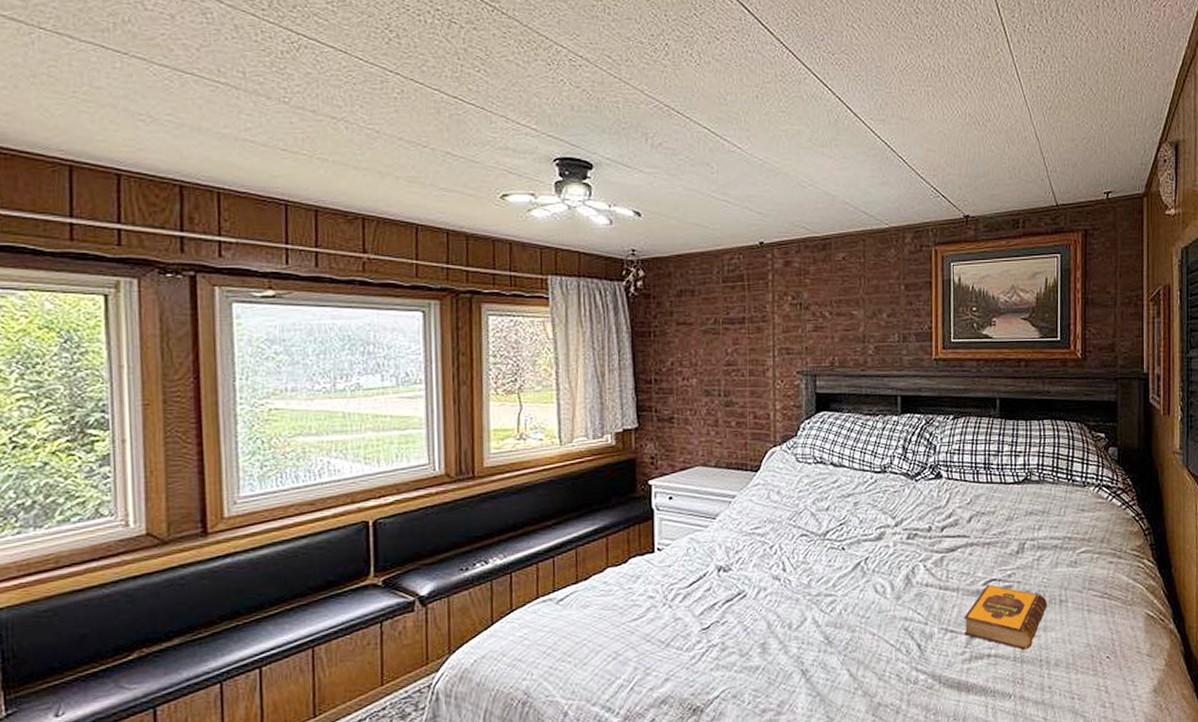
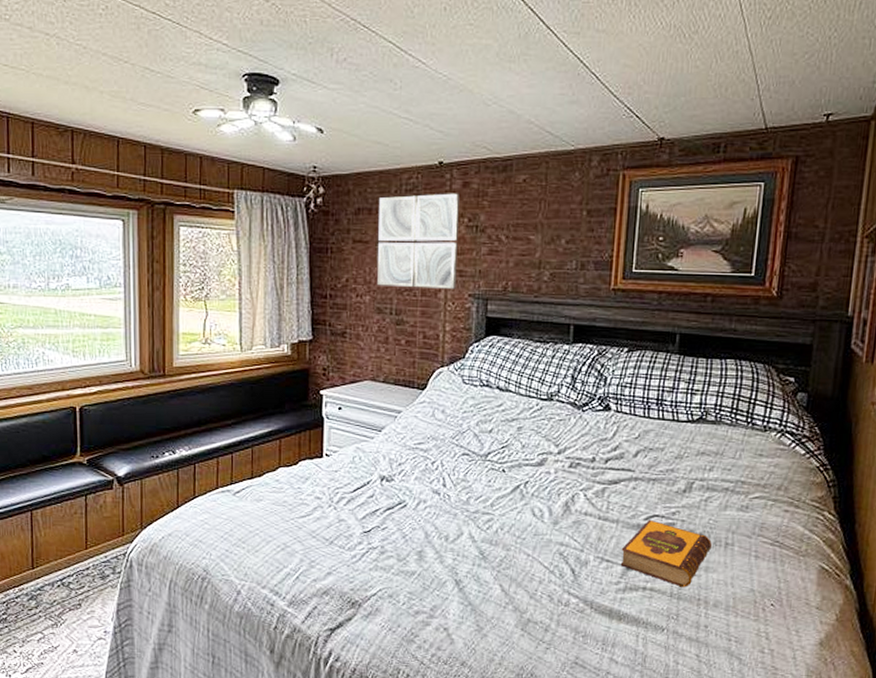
wall art: none [702,272,784,368] -> present [376,193,459,289]

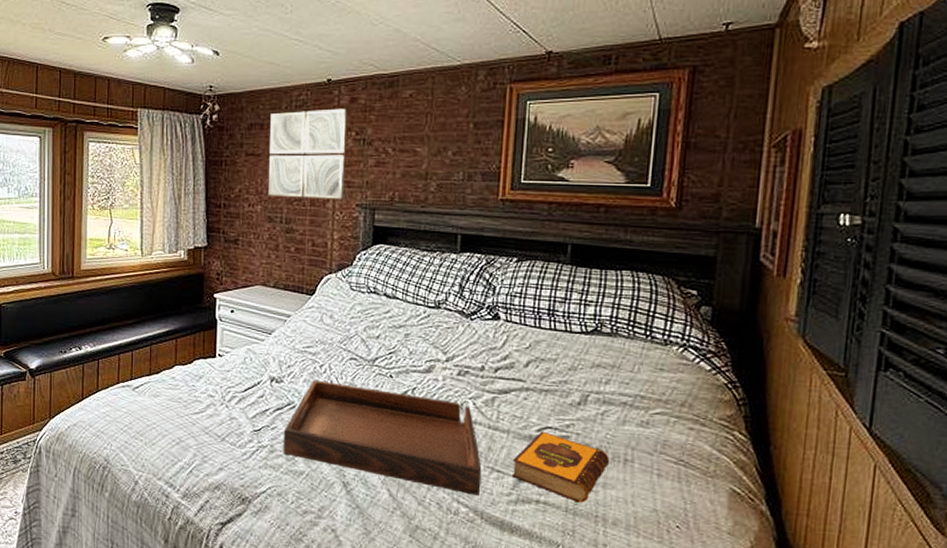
serving tray: none [394,477,592,586] -> present [283,379,482,495]

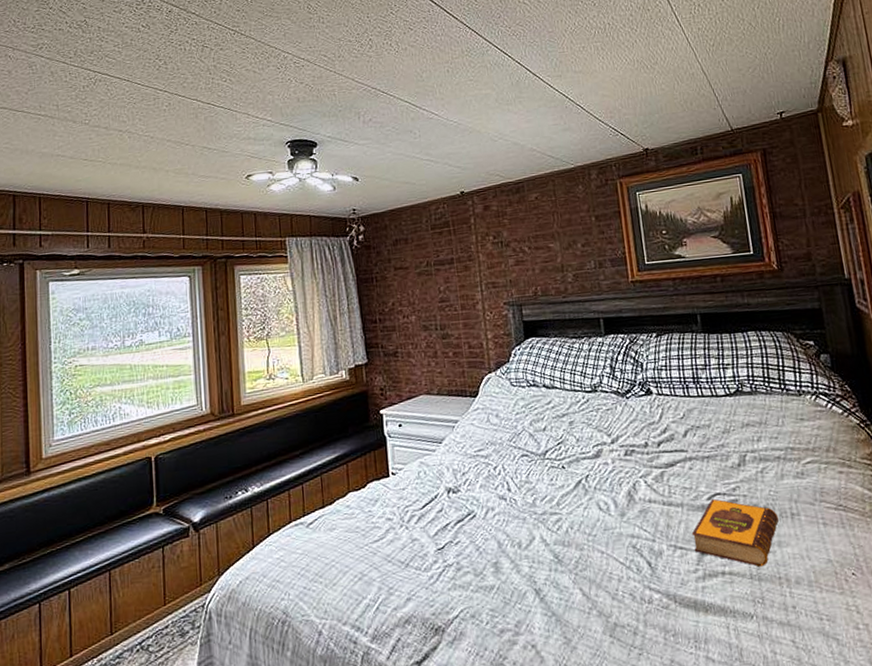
wall art: present [267,108,347,199] -> none [413,216,492,306]
serving tray: present [283,379,482,495] -> none [467,483,669,579]

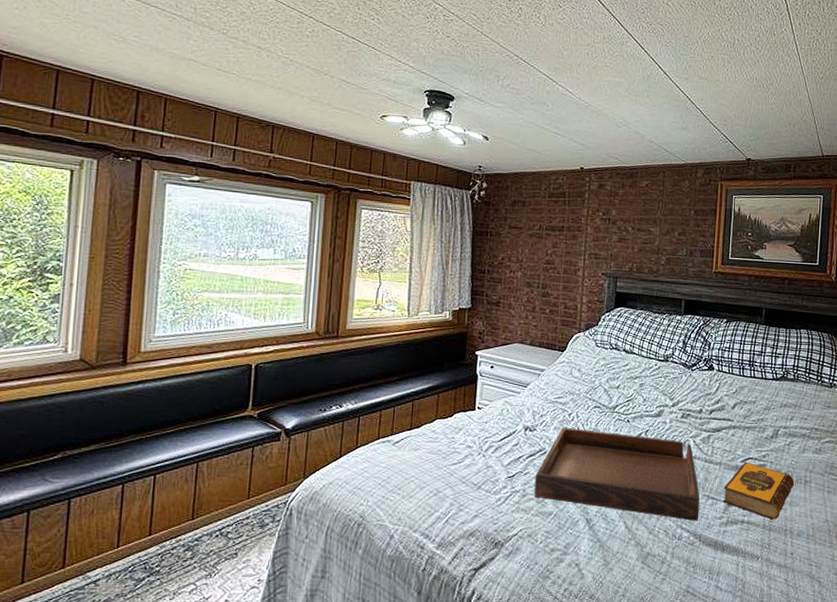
serving tray: none [467,483,669,579] -> present [534,427,700,521]

